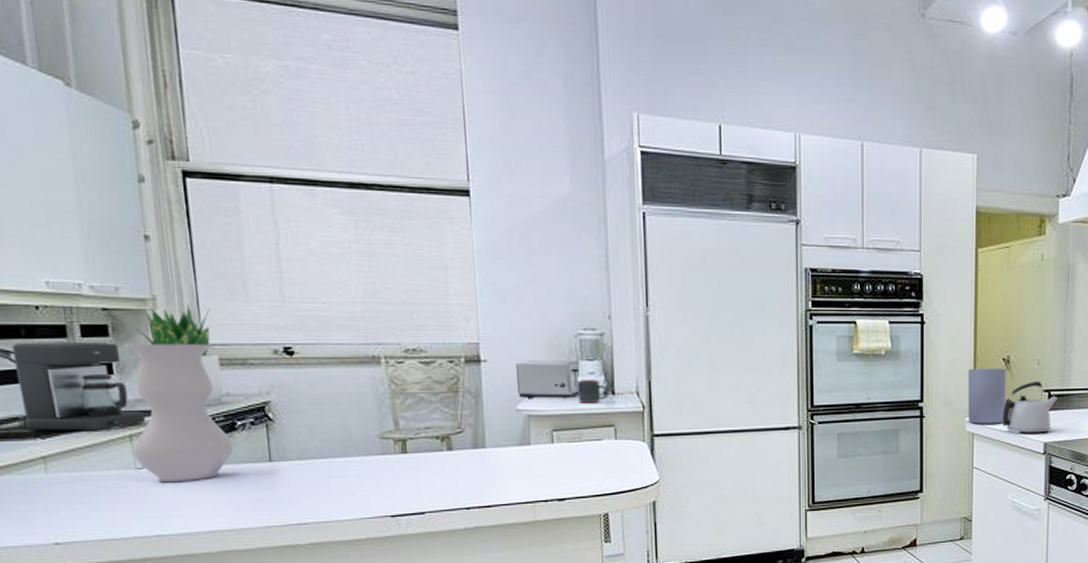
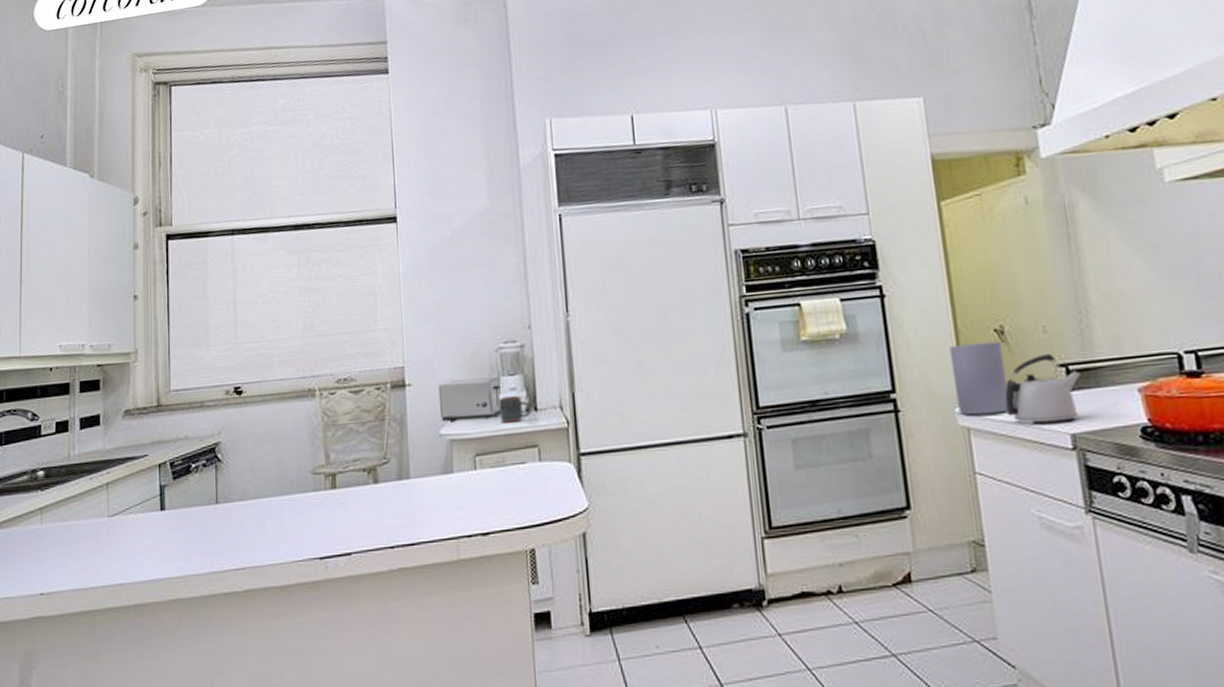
coffee maker: present [11,342,146,431] -> none [29,396,121,483]
vase: present [124,344,234,483] -> none [108,390,188,530]
planter: present [136,304,224,405] -> none [121,354,184,450]

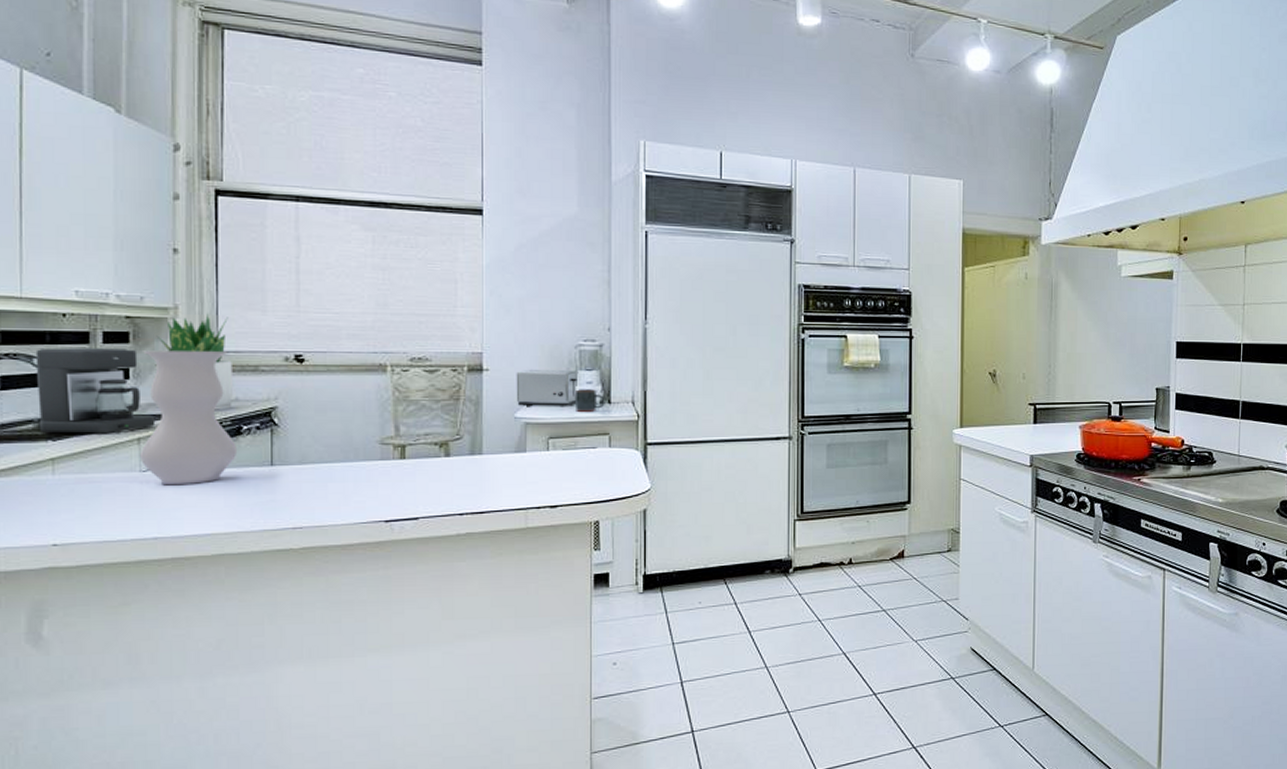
coffee maker: none [29,396,121,483] -> present [35,347,156,434]
vase: none [108,390,188,530] -> present [139,350,238,486]
planter: none [121,354,184,450] -> present [156,313,234,410]
canister: present [949,341,1008,416] -> none [954,382,992,438]
kettle: present [1004,353,1080,426] -> none [989,394,1043,447]

